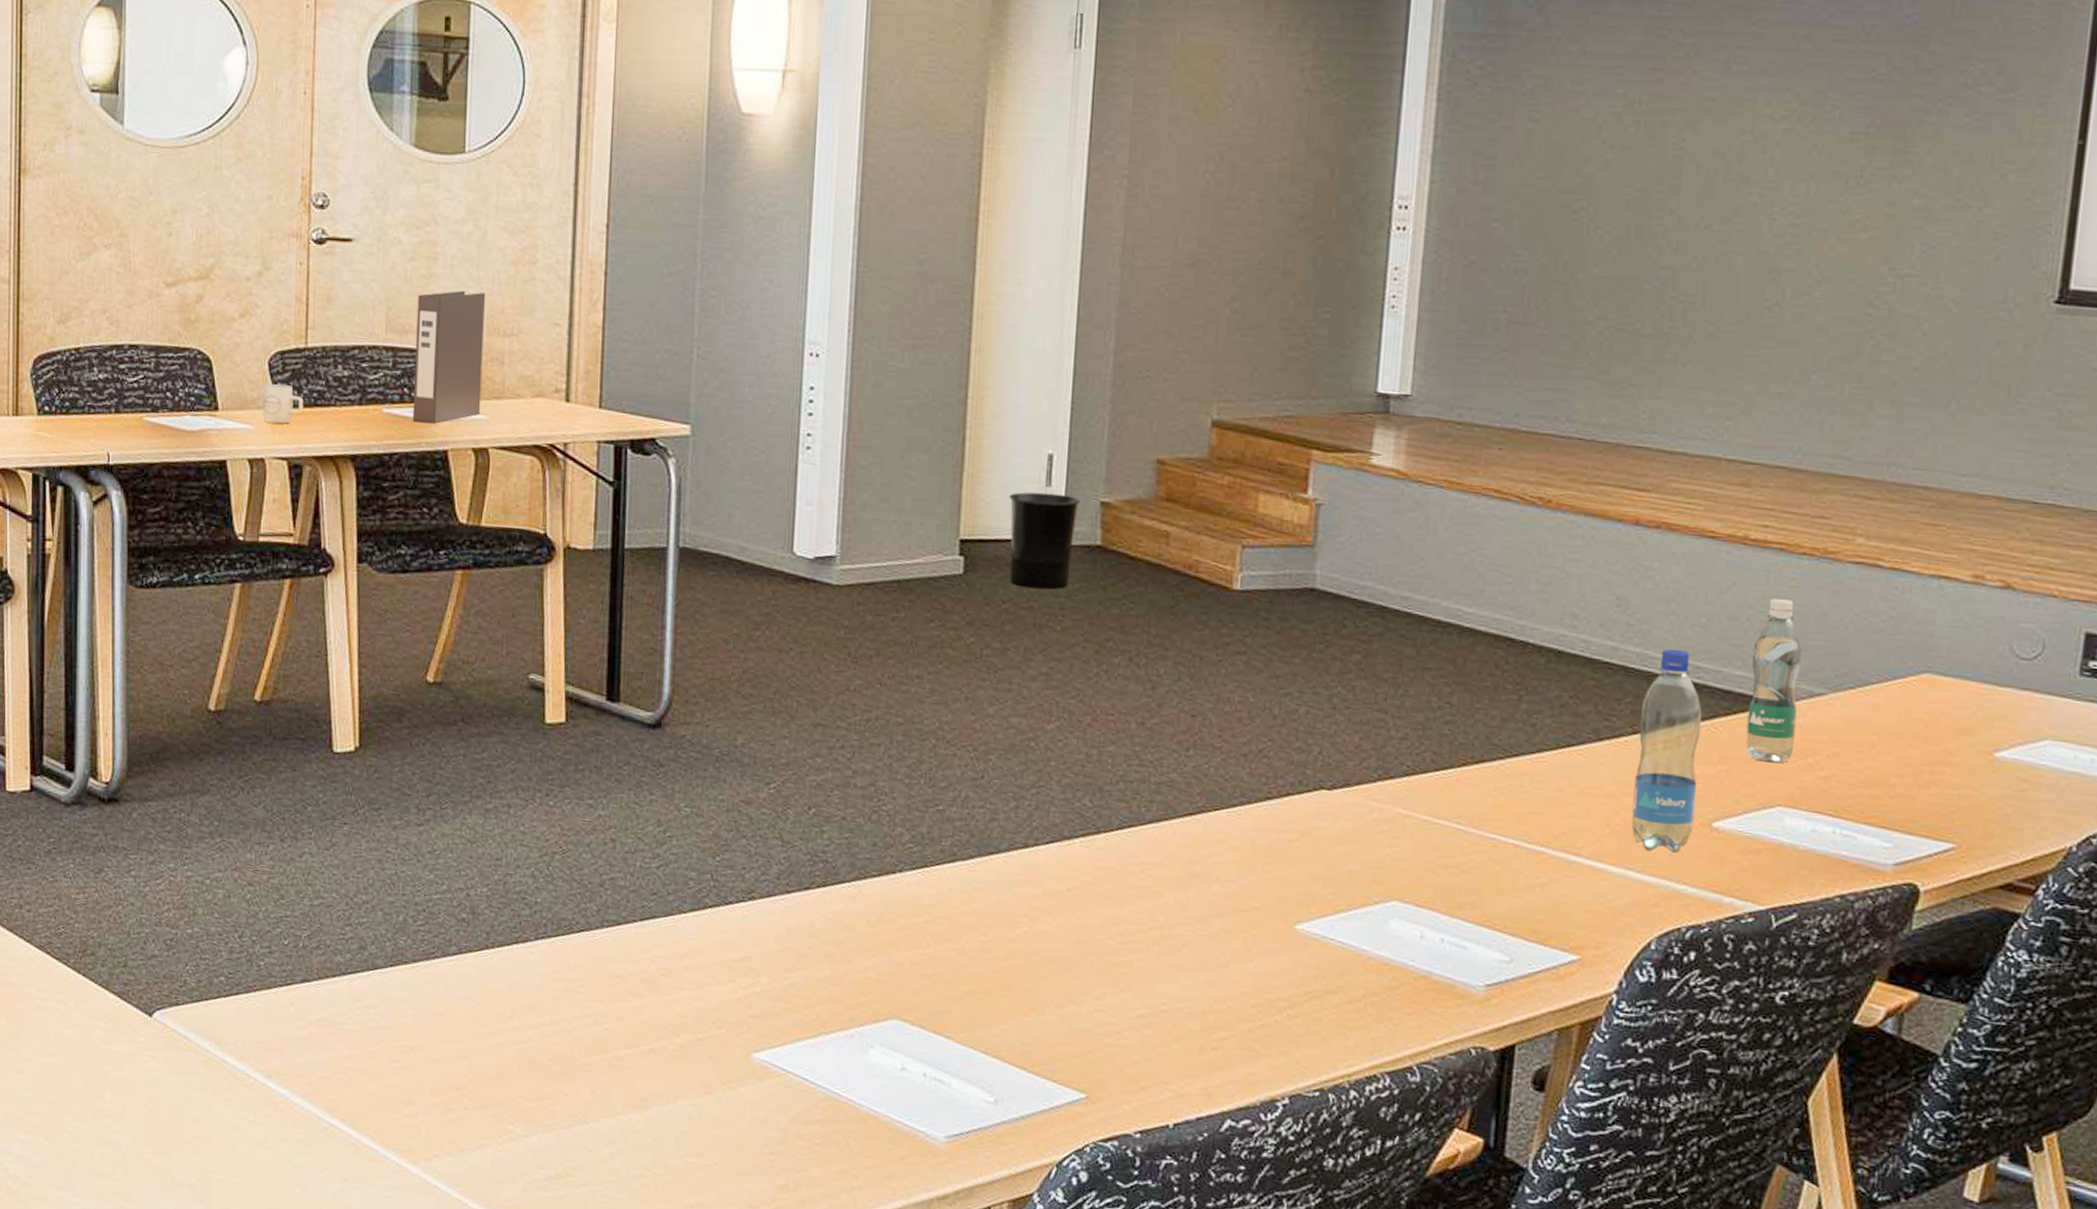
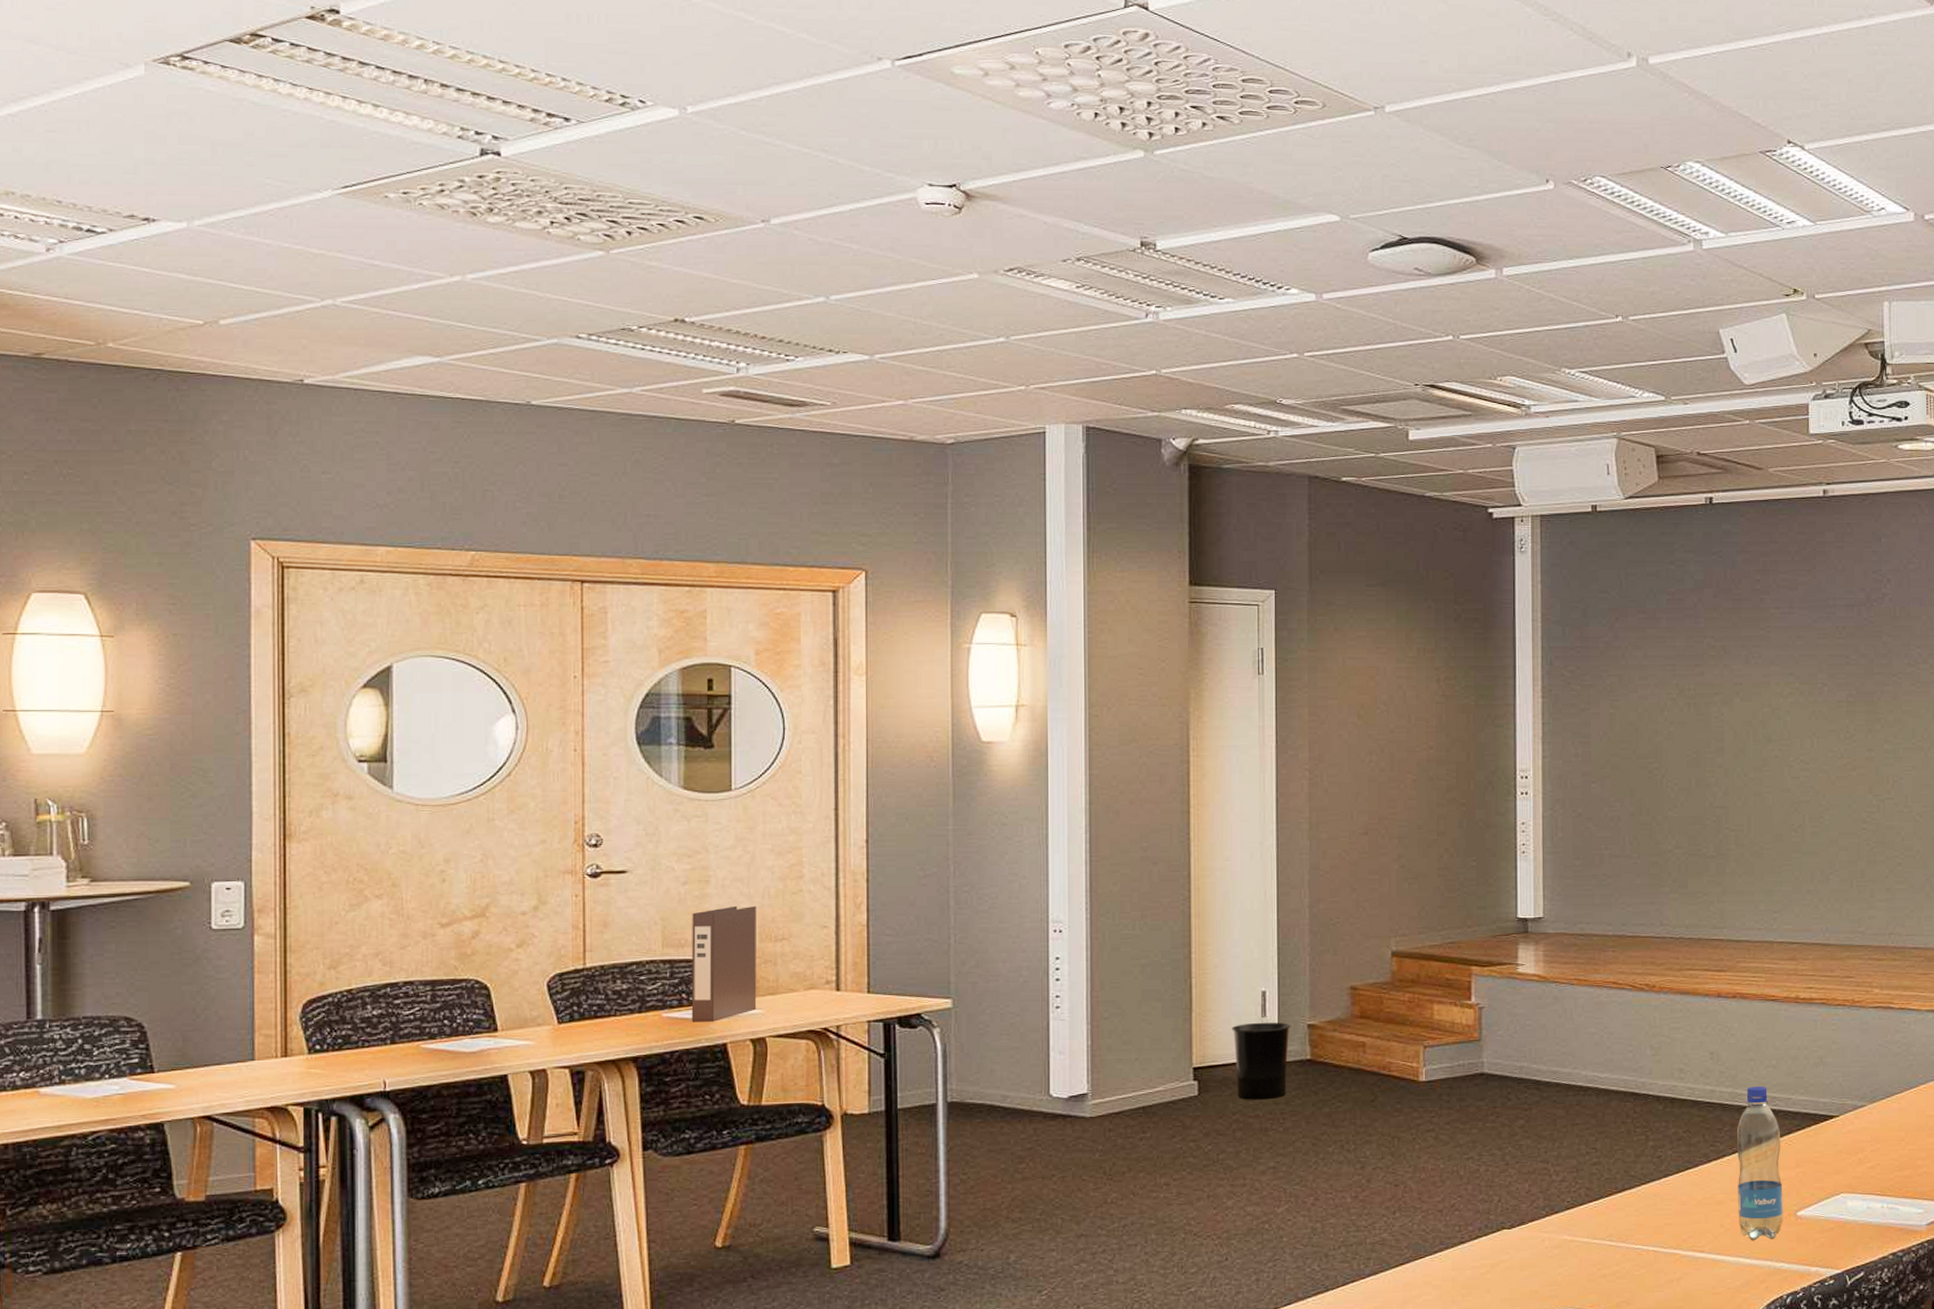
mug: present [263,384,304,424] -> none [543,1003,584,1037]
bottle: present [1745,598,1802,763] -> none [1811,1039,1848,1162]

